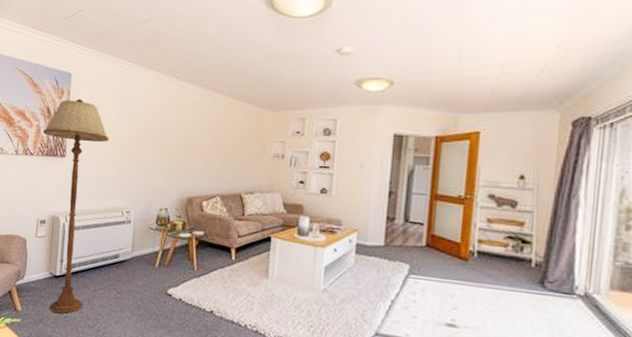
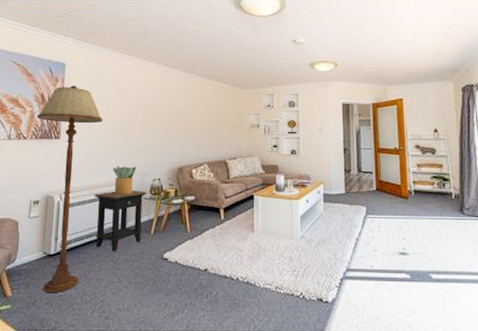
side table: none [98,217,154,281] -> present [93,191,148,252]
potted plant: none [118,191,143,223] -> present [113,166,137,194]

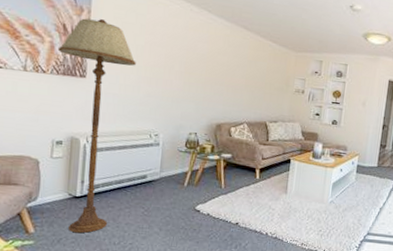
side table: present [93,191,148,252] -> none [124,140,183,200]
potted plant: present [113,166,137,194] -> none [146,115,172,145]

